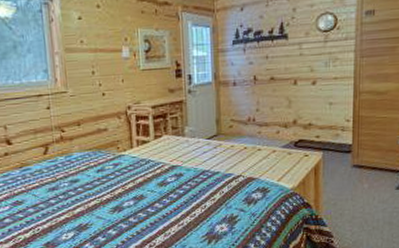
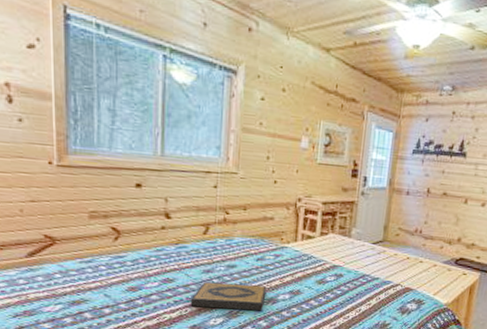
hardback book: none [41,195,112,225] -> present [190,282,267,311]

